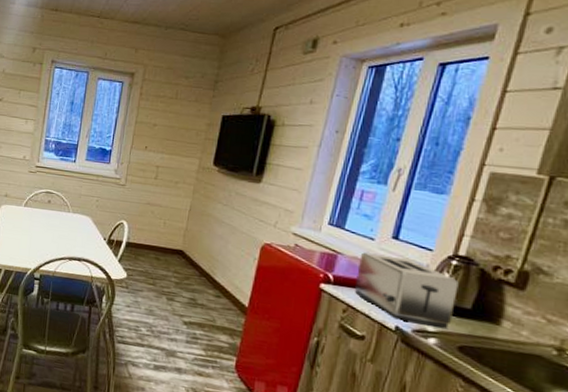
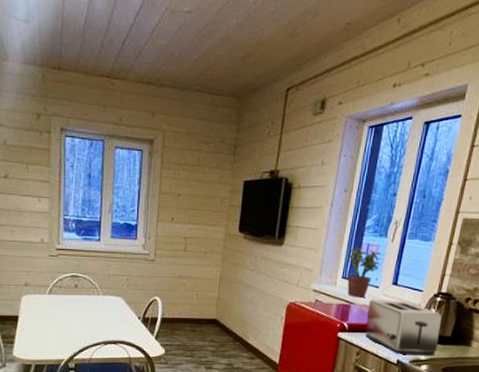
potted plant: none [334,192,378,250] -> present [347,247,381,298]

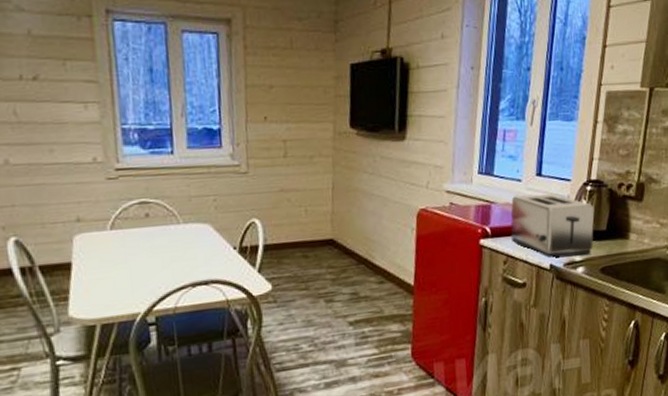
potted plant: present [347,247,381,298] -> none [482,134,521,196]

